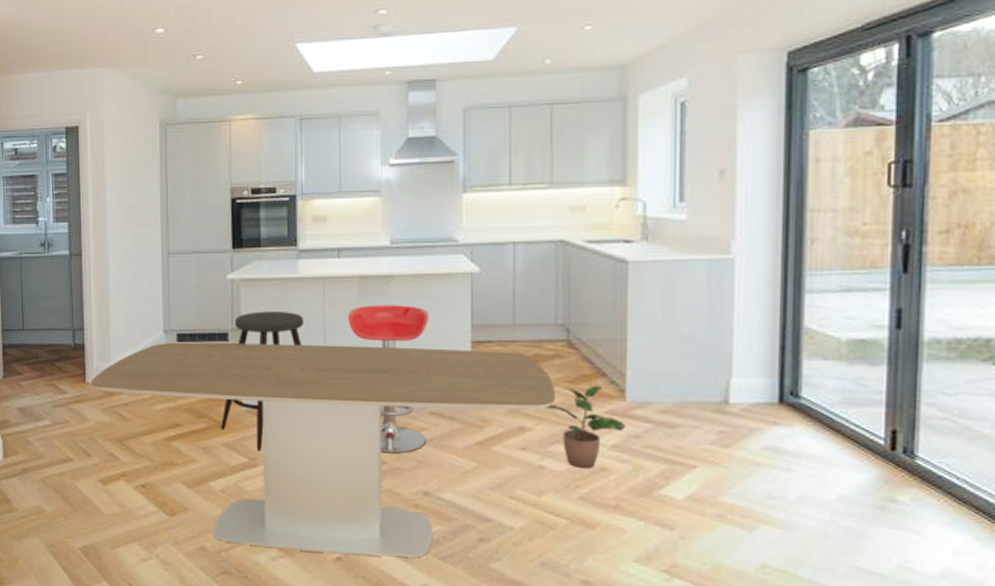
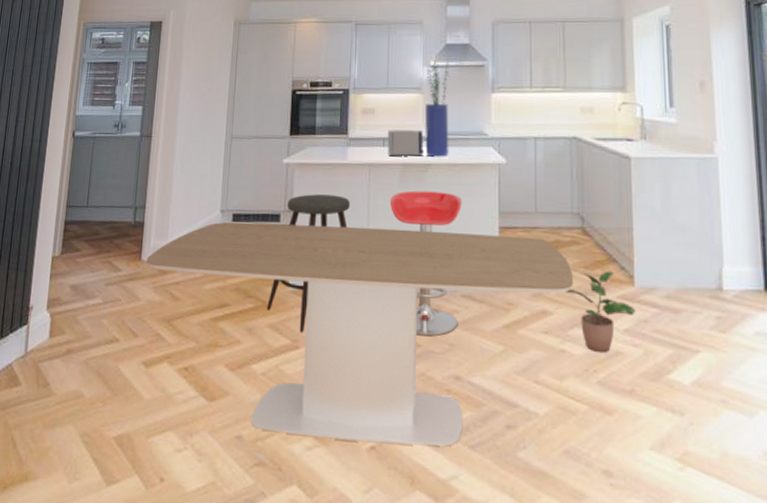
toaster: none [342,237,386,269] -> present [387,129,425,158]
vase: none [384,155,413,268] -> present [424,58,450,157]

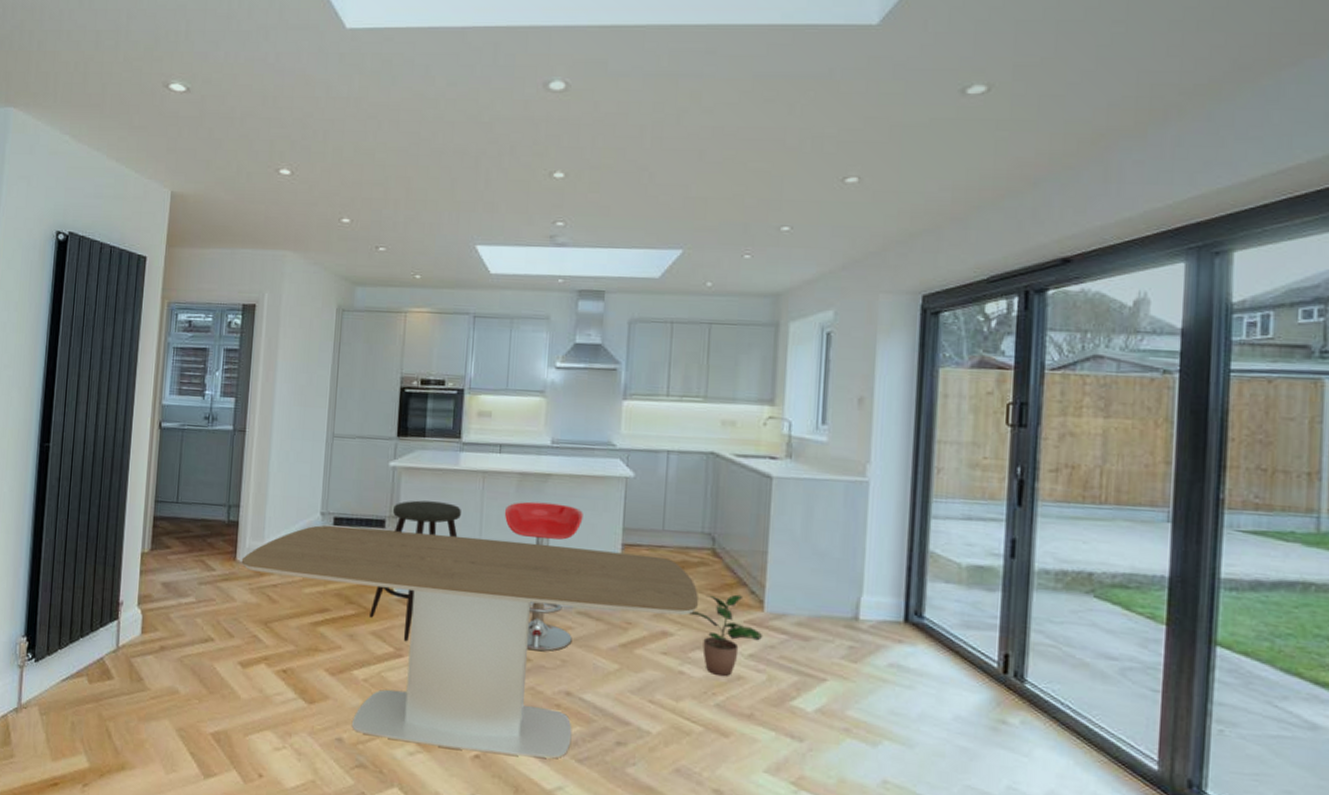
toaster: present [387,129,425,158] -> none [503,435,546,467]
vase: present [424,58,450,157] -> none [545,359,578,468]

